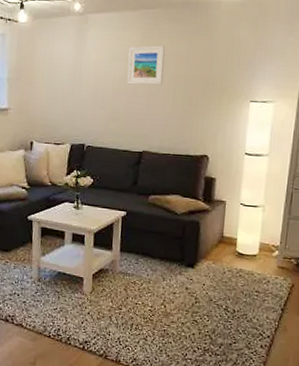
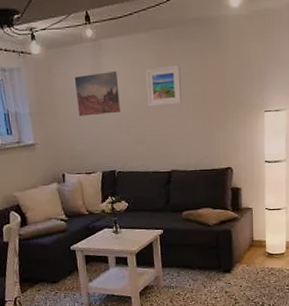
wall art: none [55,46,100,87] -> present [74,72,120,116]

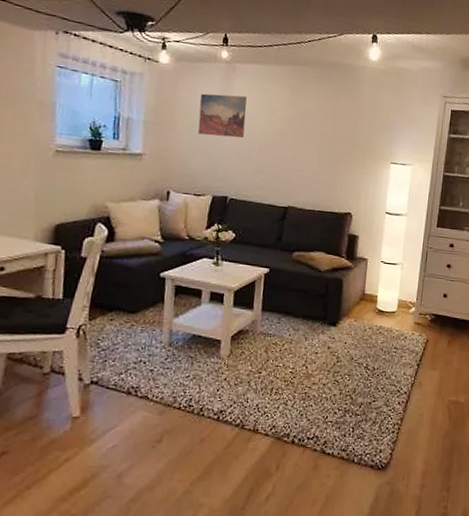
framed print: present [145,65,182,107] -> none [273,100,313,141]

